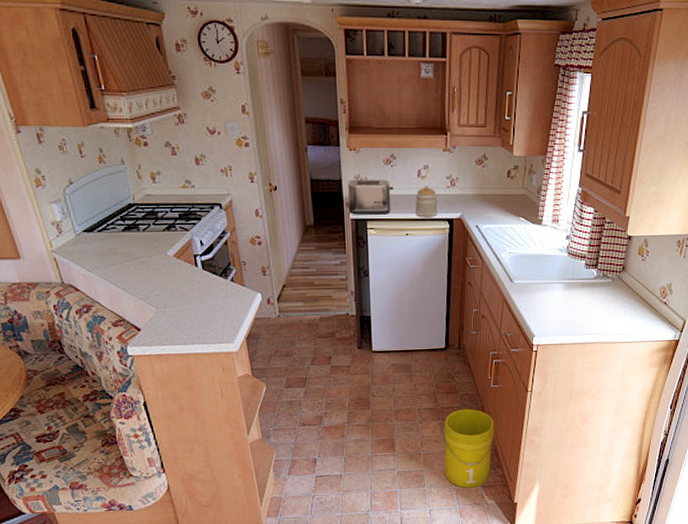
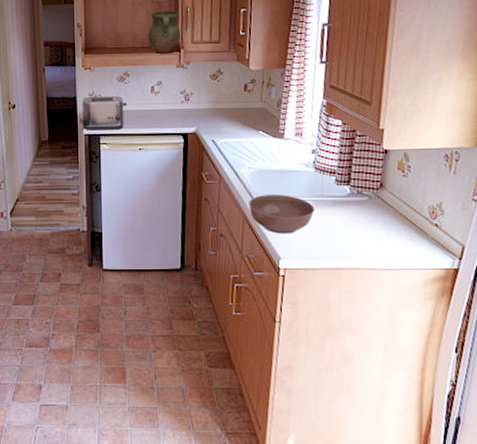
ceramic jug: none [414,89,448,137] -> present [147,10,181,54]
jar: present [415,186,438,218] -> none [149,102,172,133]
bucket: present [443,408,495,488] -> none [179,338,239,433]
bowl: none [508,278,566,314] -> present [249,195,315,234]

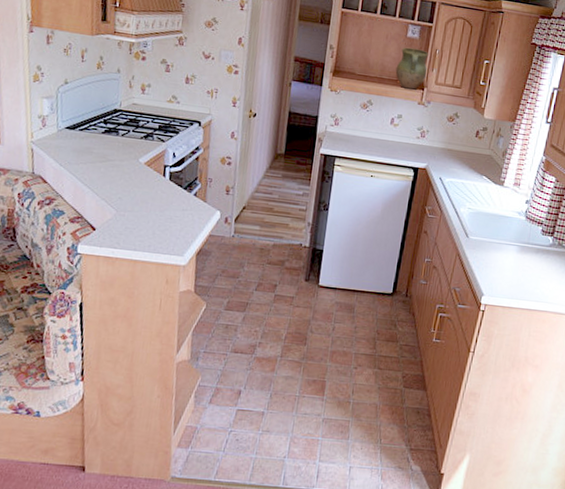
toaster: present [82,95,128,131] -> none [319,117,367,155]
bowl: present [249,195,315,234] -> none [463,235,520,274]

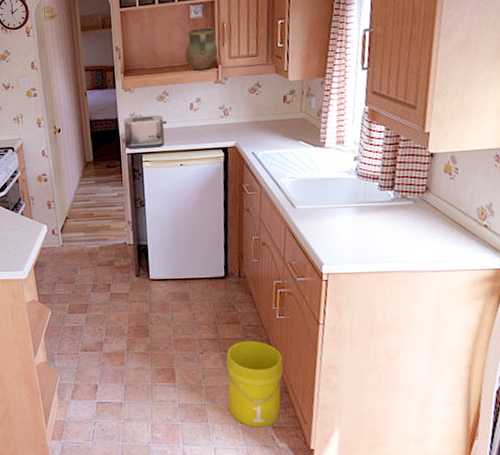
toaster: none [319,117,367,155] -> present [124,114,168,150]
bucket: none [371,360,432,449] -> present [225,340,284,427]

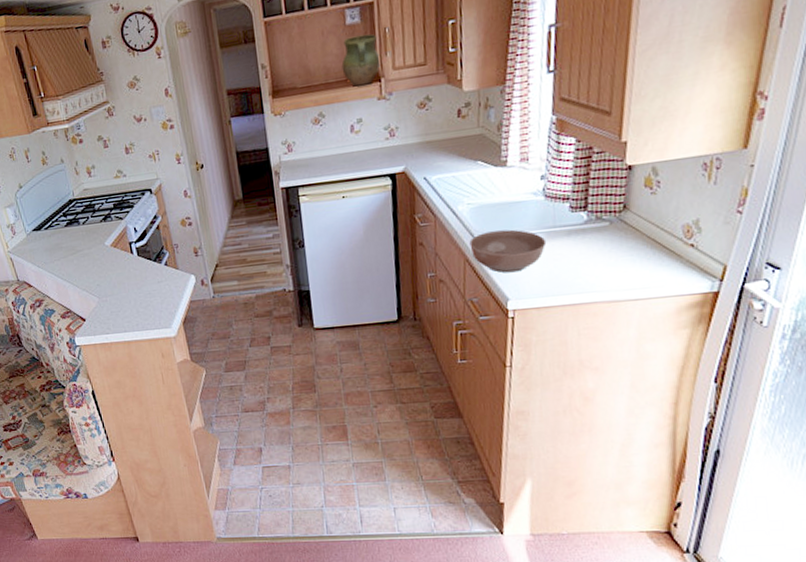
toaster: present [124,114,168,150] -> none [275,140,326,183]
bucket: present [225,340,284,427] -> none [403,389,468,484]
bowl: none [290,202,358,241] -> present [469,229,547,273]

